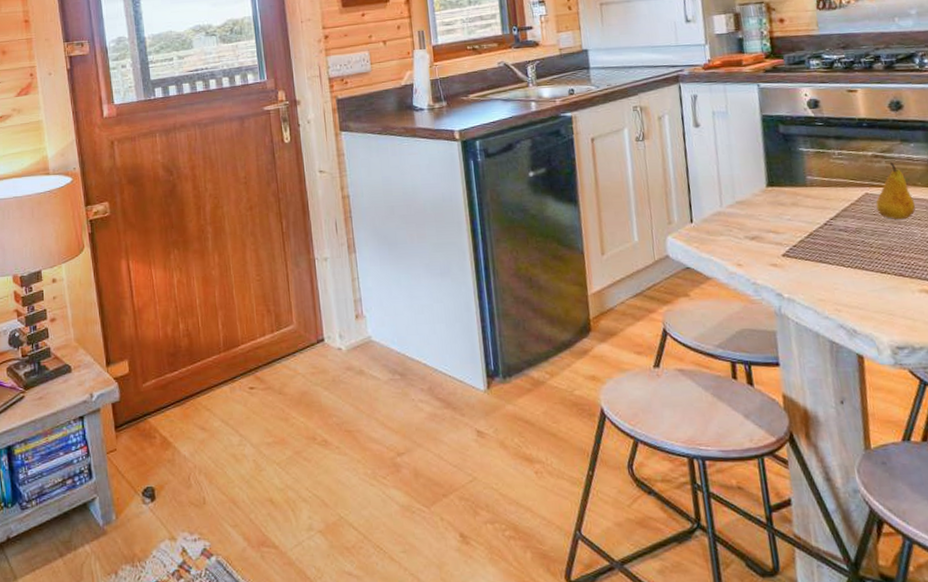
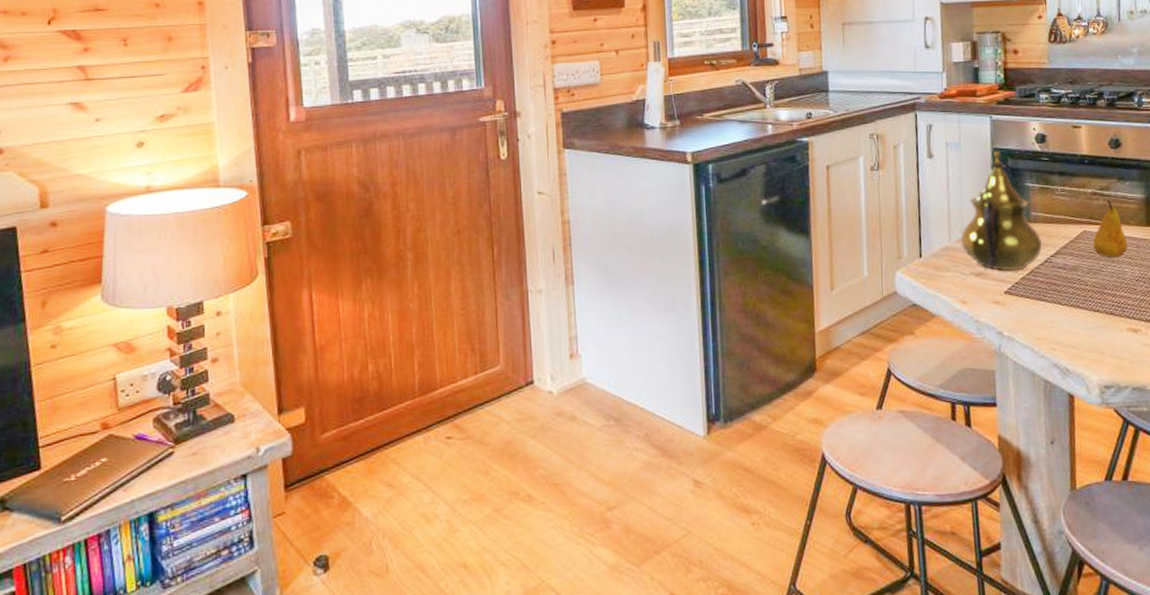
teapot: none [733,118,821,235] -> present [961,151,1042,272]

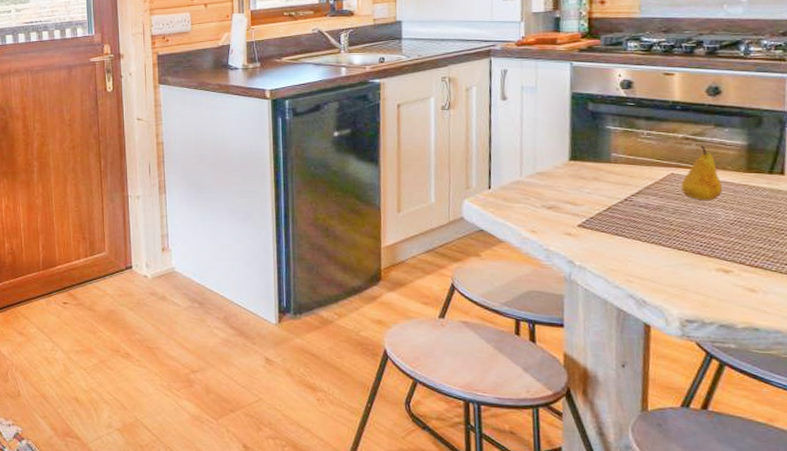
teapot: present [961,151,1042,272] -> none [533,95,622,207]

